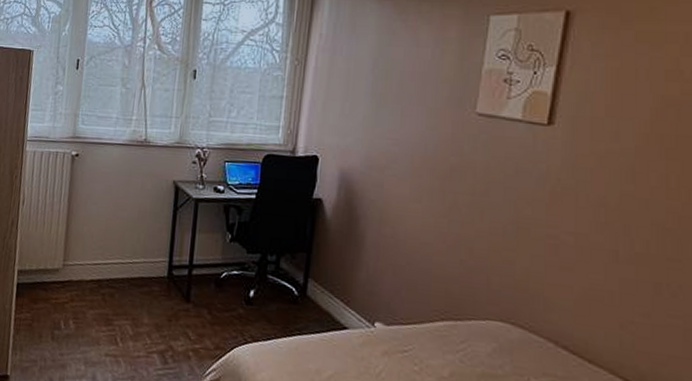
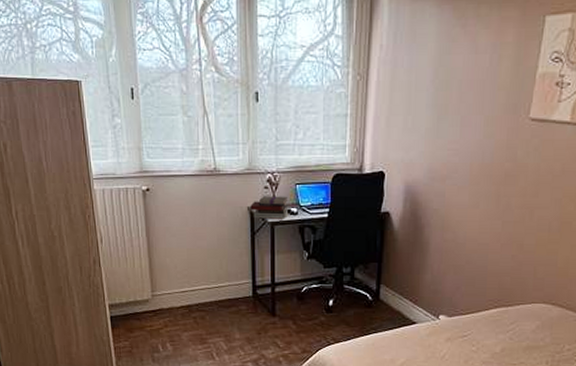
books: none [176,170,215,198] -> present [250,196,289,220]

